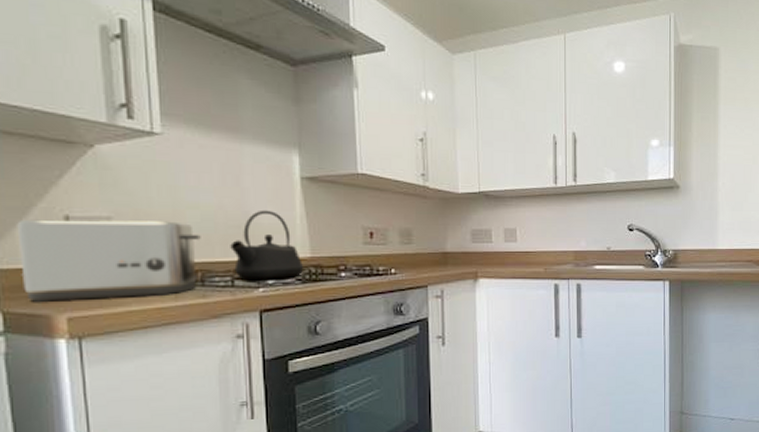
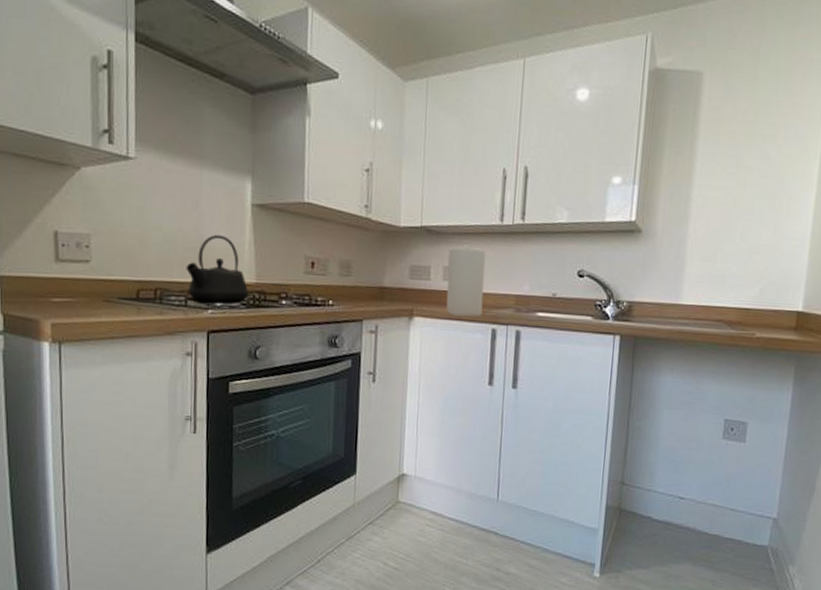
toaster: present [17,219,201,303] -> none [18,233,162,310]
paper towel holder: none [507,207,544,275] -> present [446,245,486,318]

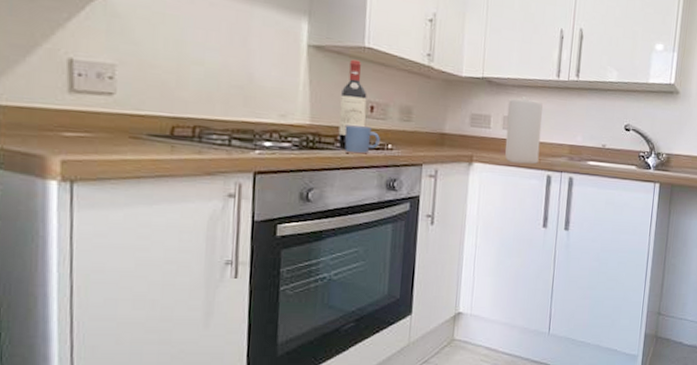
kettle: present [186,234,249,306] -> none [231,73,302,147]
wine bottle: none [281,216,308,307] -> present [337,59,367,150]
mug: none [287,281,321,312] -> present [344,124,380,155]

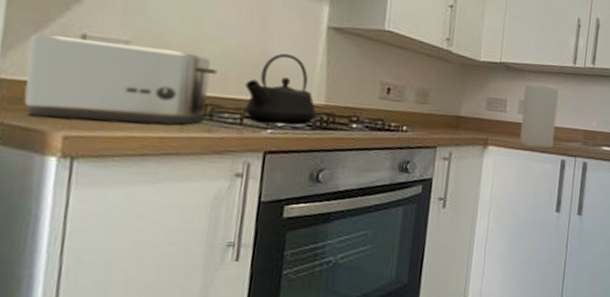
toaster: none [19,58,203,148] -> present [24,33,218,126]
kettle: none [231,73,302,147] -> present [245,53,317,127]
wine bottle: present [337,59,367,150] -> none [352,42,385,131]
mug: present [344,124,380,155] -> none [359,106,395,137]

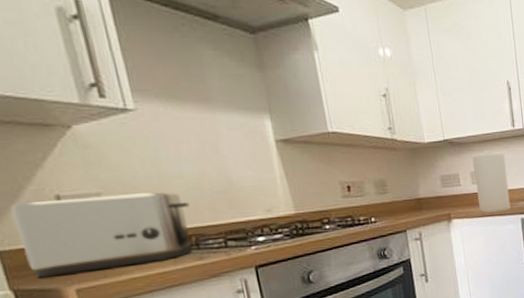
kettle: present [245,53,317,127] -> none [218,173,291,242]

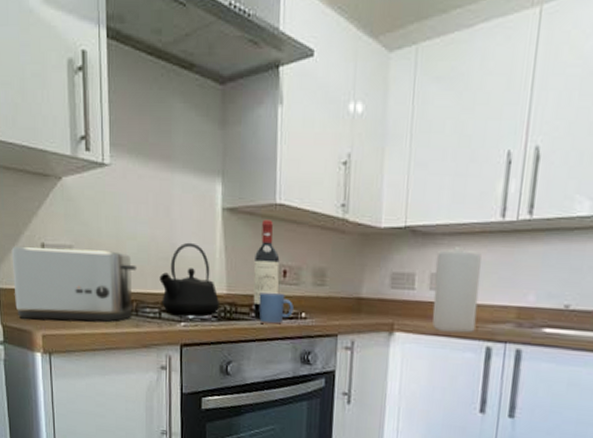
kettle: none [218,173,291,242] -> present [159,242,220,318]
wine bottle: none [316,146,347,231] -> present [252,219,280,320]
mug: none [328,204,363,234] -> present [259,292,294,326]

